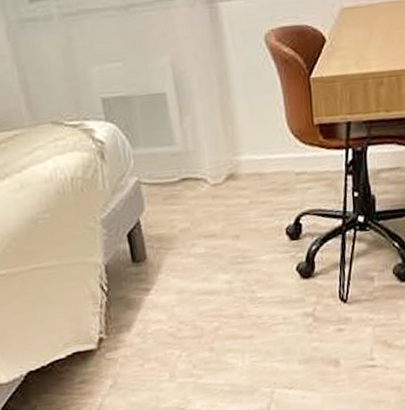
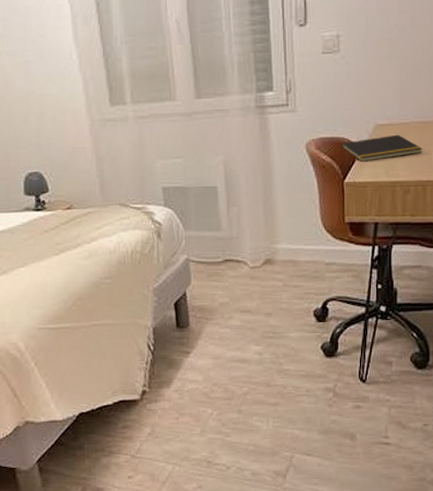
notepad: none [303,18,395,53] -> present [340,134,423,162]

